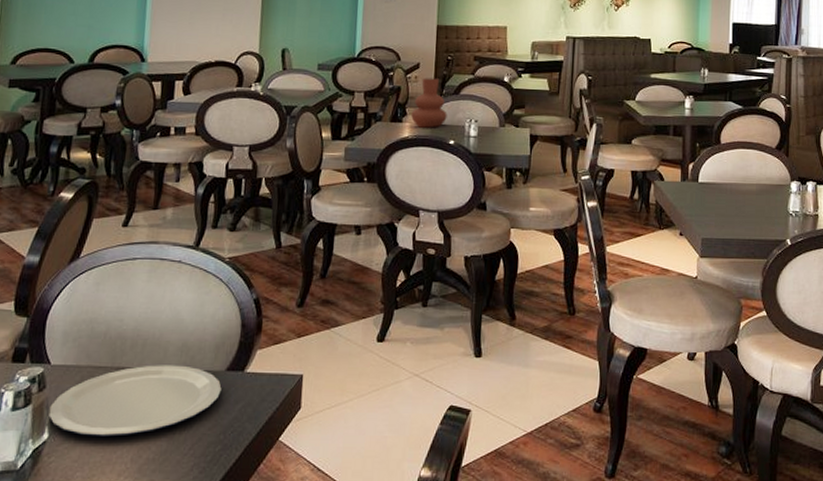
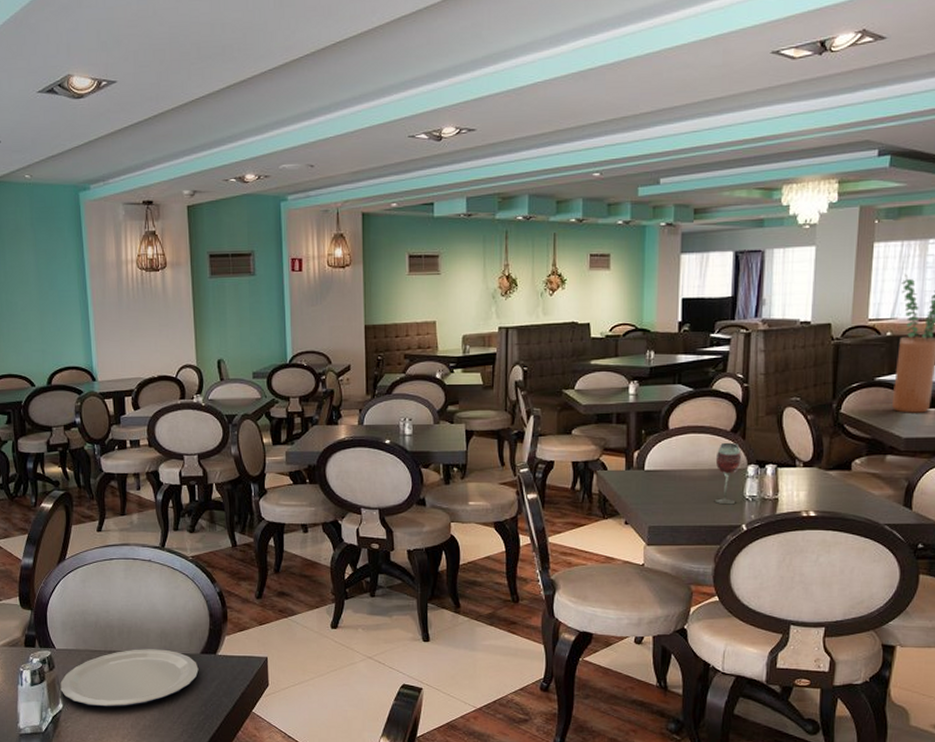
vase: present [411,78,447,130] -> none [346,379,381,430]
wineglass: none [761,158,786,219] -> present [714,442,742,505]

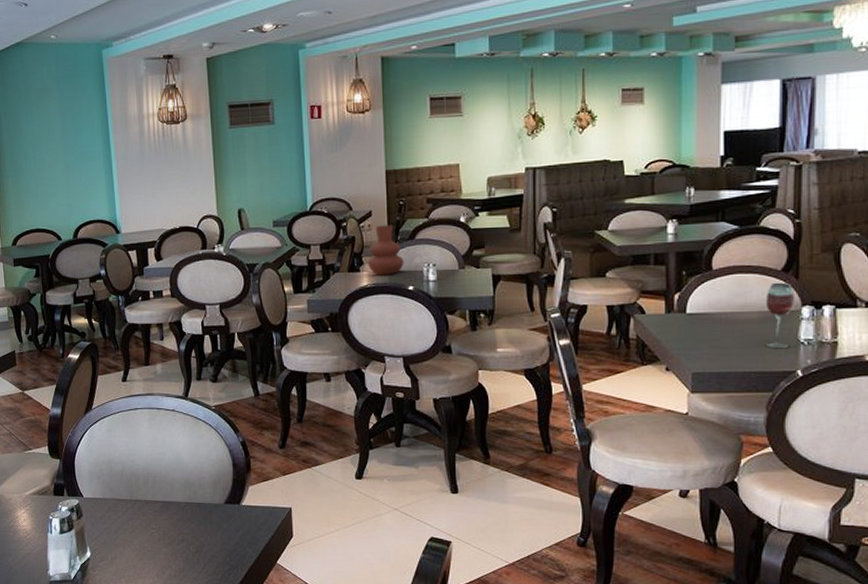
plate: present [60,649,199,707] -> none [88,498,223,556]
vase: none [346,379,381,430] -> present [368,225,404,277]

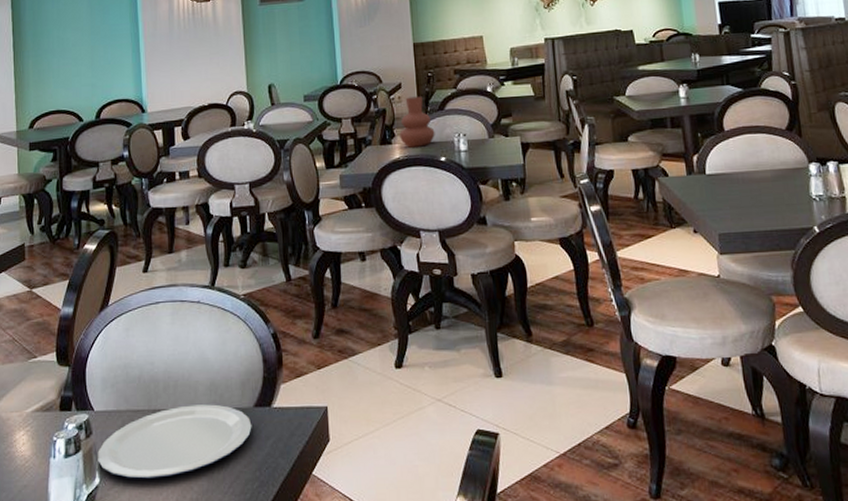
plate: none [88,498,223,556] -> present [97,404,252,479]
wineglass: present [765,282,795,349] -> none [775,140,804,207]

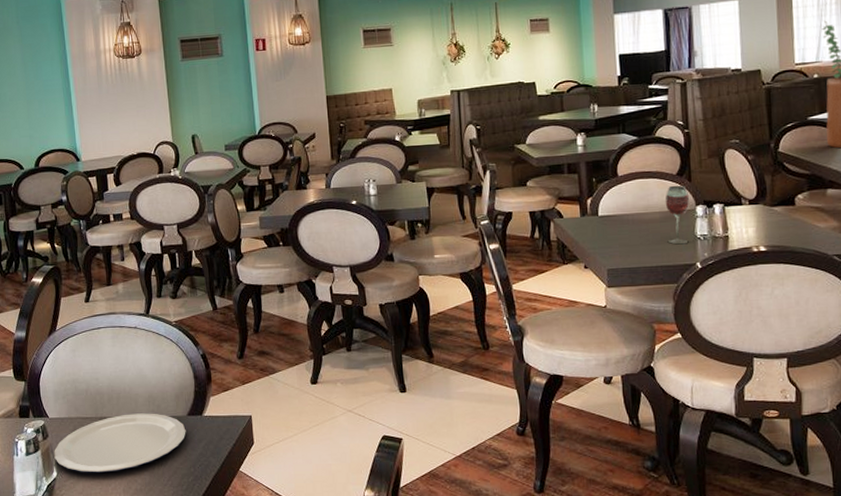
vase: present [400,96,435,149] -> none [314,145,347,193]
wineglass: none [775,140,804,207] -> present [665,185,690,245]

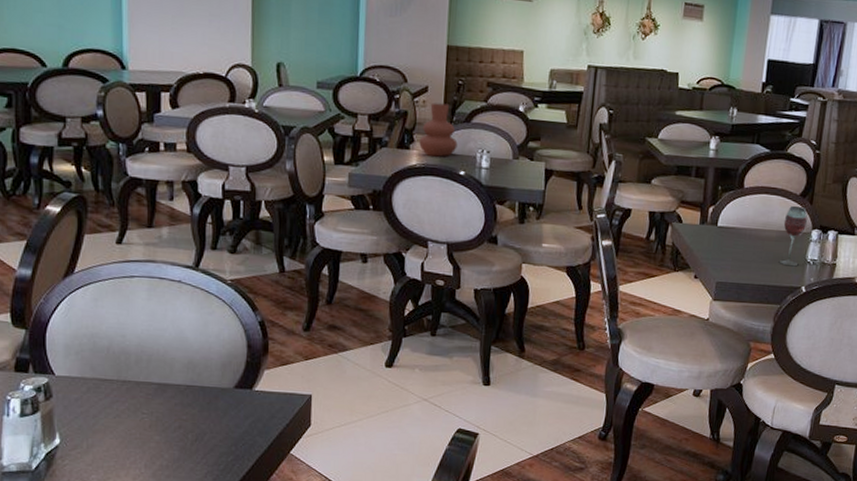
plate: present [54,413,186,473] -> none [58,379,231,444]
vase: none [314,145,347,193] -> present [419,102,458,159]

